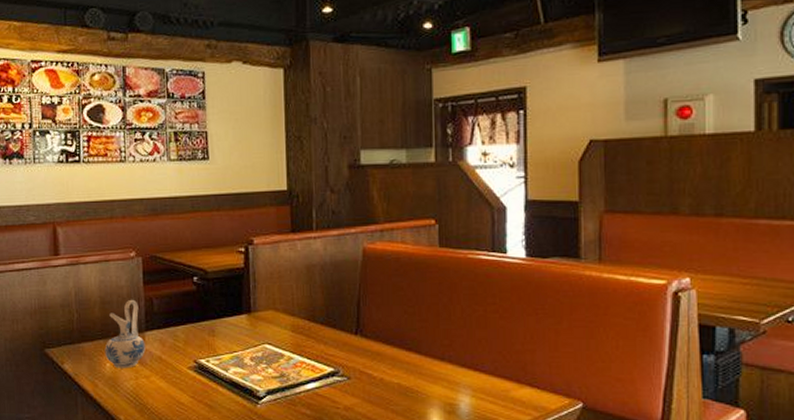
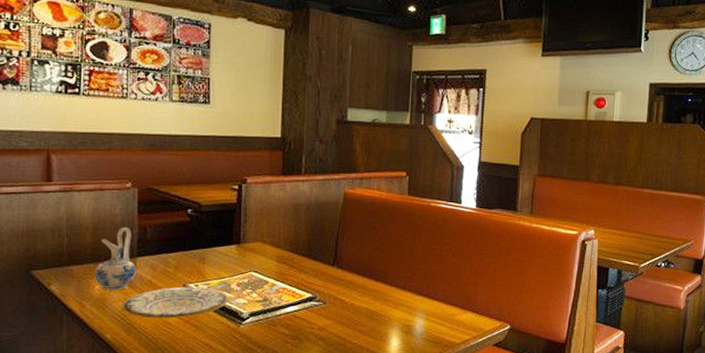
plate: none [134,362,243,399] -> present [122,286,229,319]

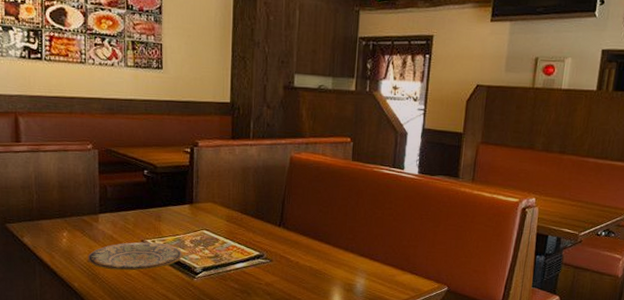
ceramic pitcher: present [94,228,136,291] -> none [61,186,99,244]

